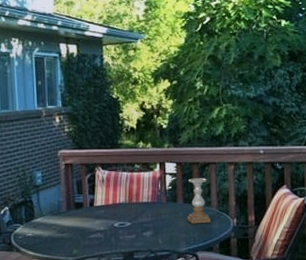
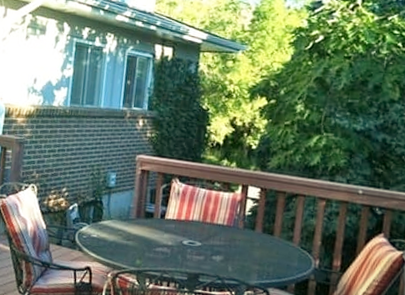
candle holder: present [187,178,211,224] -> none [263,207,292,259]

